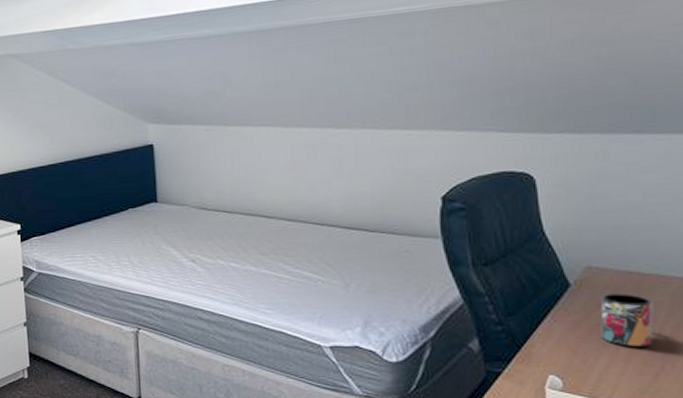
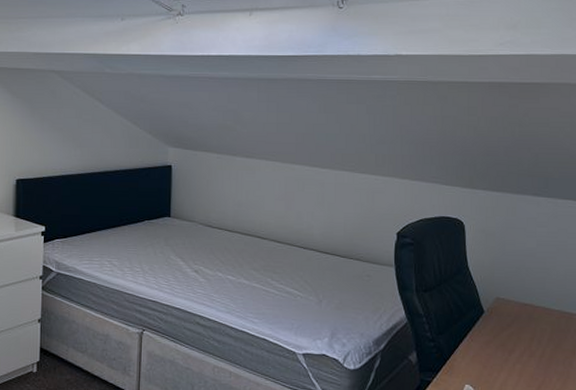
mug: present [600,293,653,346] -> none [503,320,540,364]

